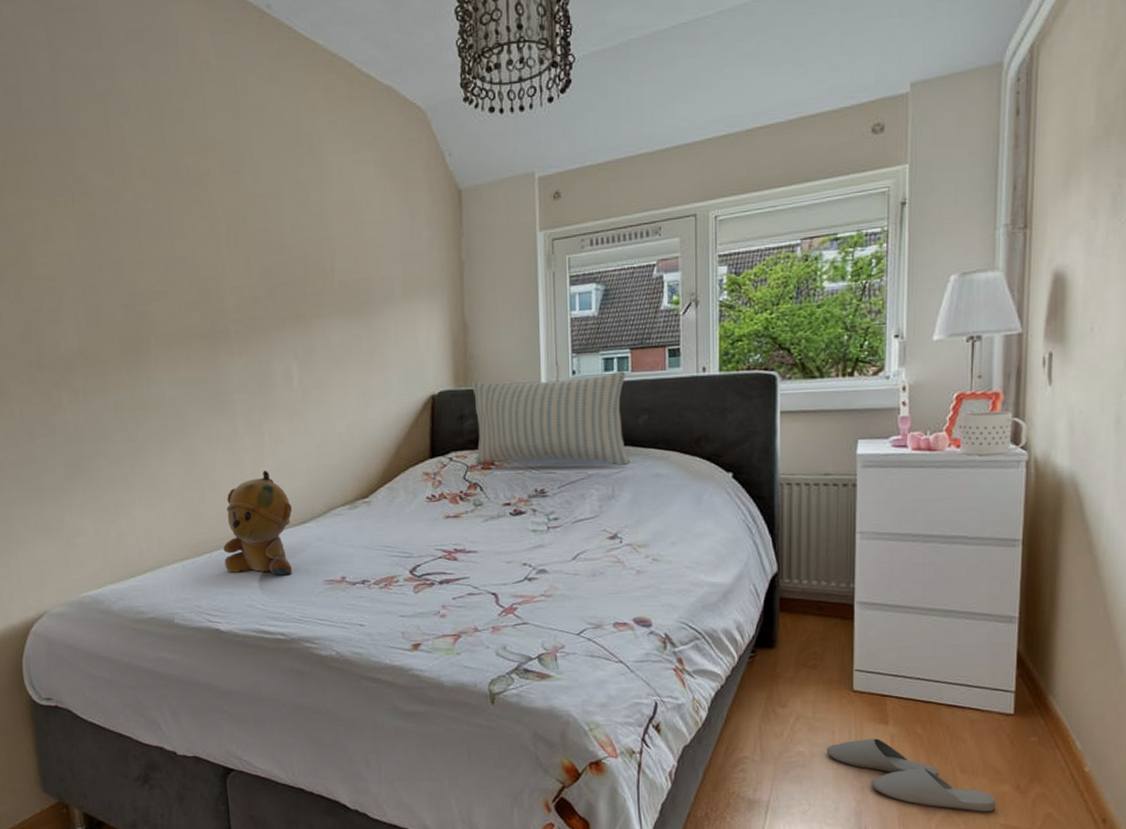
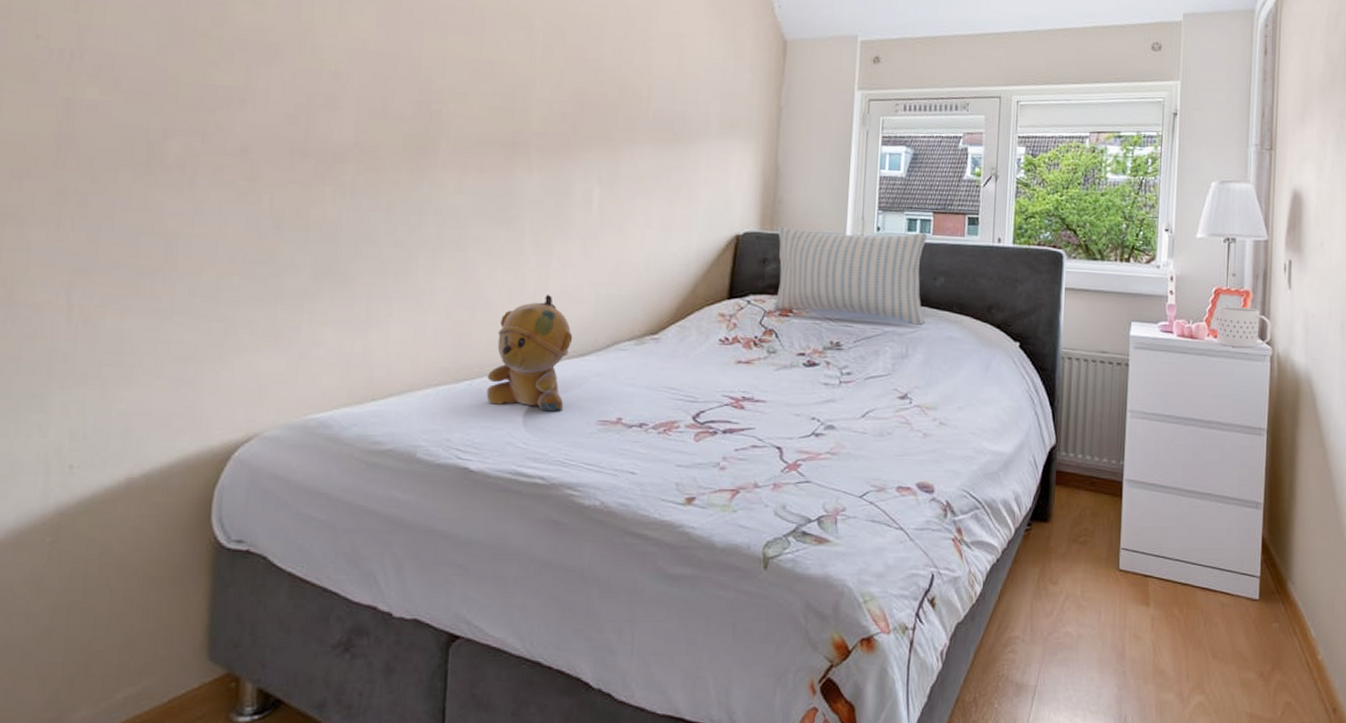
slippers: present [826,738,996,812] -> none [1092,620,1243,700]

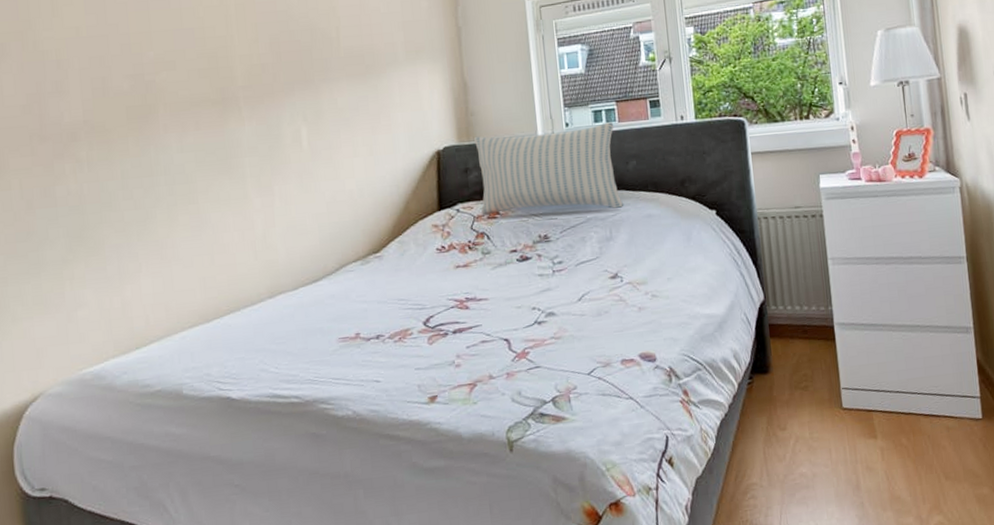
stuffed bear: present [486,294,573,412] -> none [234,230,305,337]
mug: present [1216,306,1271,349] -> none [901,144,957,184]

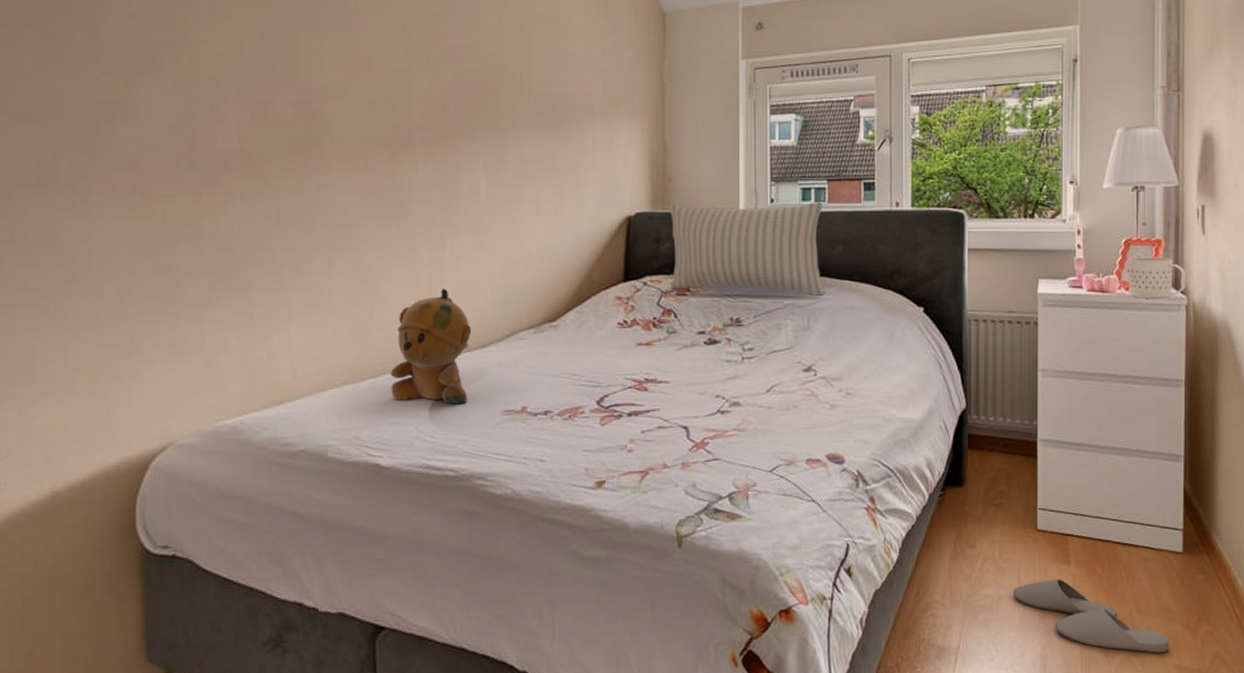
stuffed bear: none [234,230,305,337] -> present [391,288,472,405]
slippers: none [825,453,980,517] -> present [1012,579,1170,653]
mug: none [901,144,957,184] -> present [1128,257,1185,299]

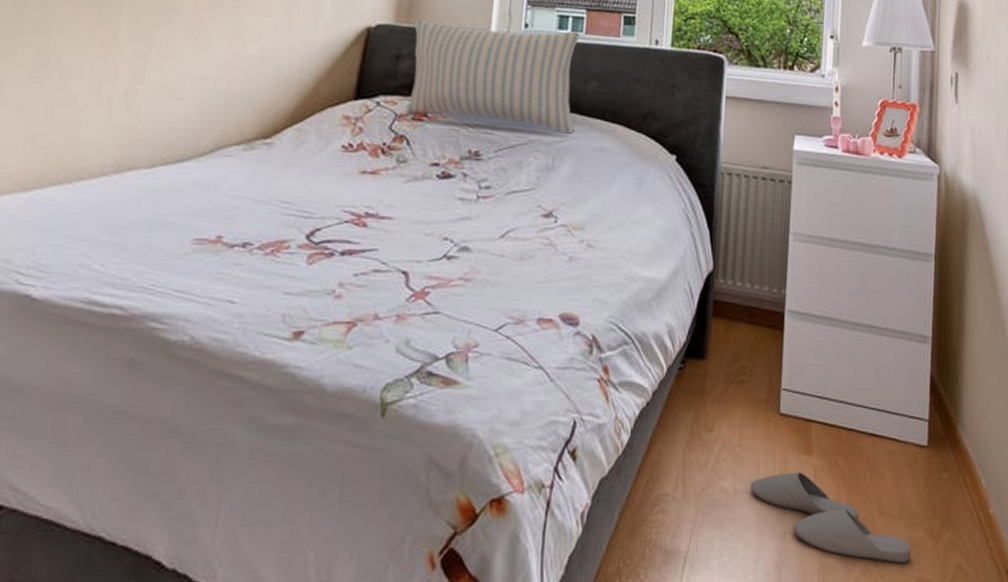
stuffed bear: present [391,288,472,405] -> none [59,88,170,228]
mug: present [1128,257,1185,299] -> none [882,120,938,167]

